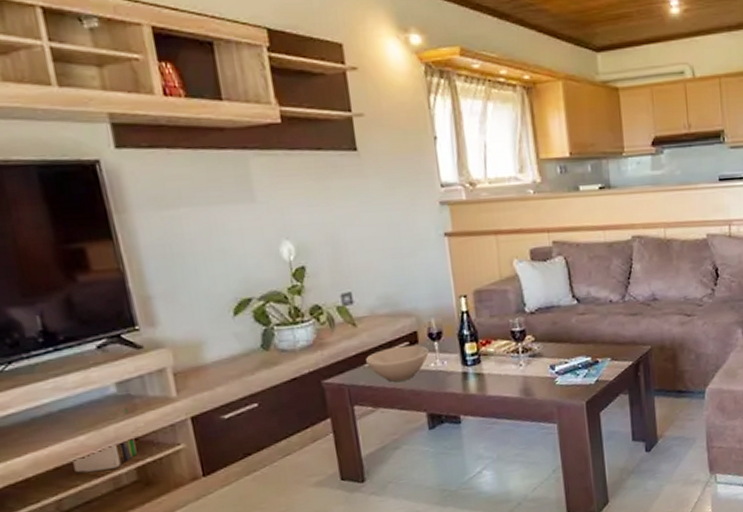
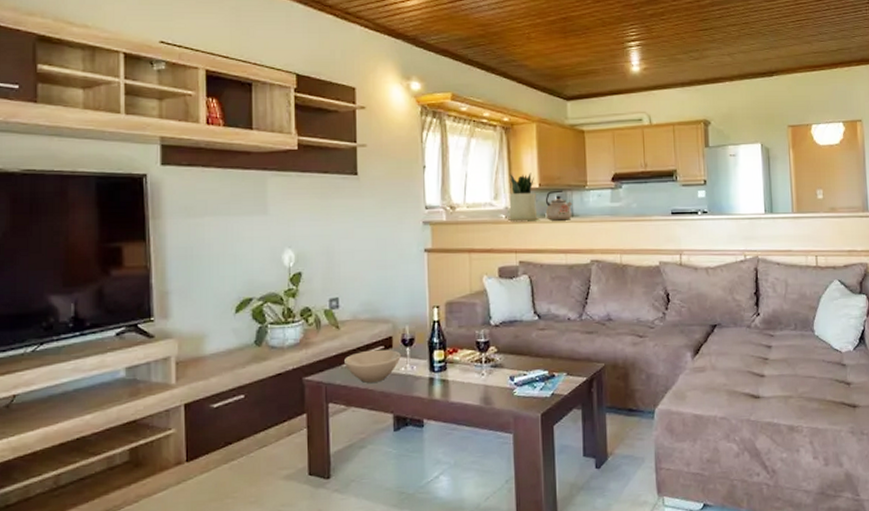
books: present [73,408,139,475] -> none [77,391,134,451]
planter: none [535,139,572,197] -> present [507,172,539,222]
kettle: none [577,158,609,194] -> present [545,190,573,221]

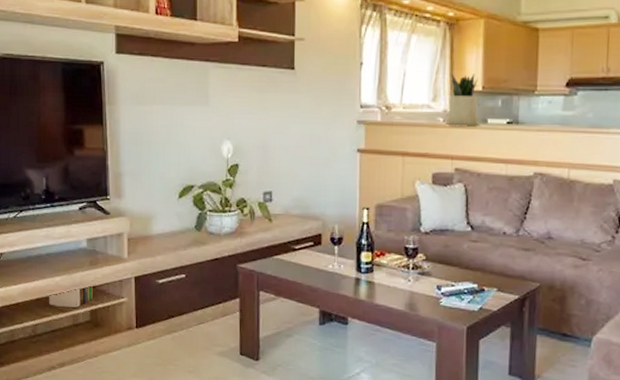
books: none [77,391,134,451] -> present [49,260,94,308]
bowl: present [343,349,401,383] -> none [274,245,329,277]
kettle: present [545,190,573,221] -> none [487,94,519,128]

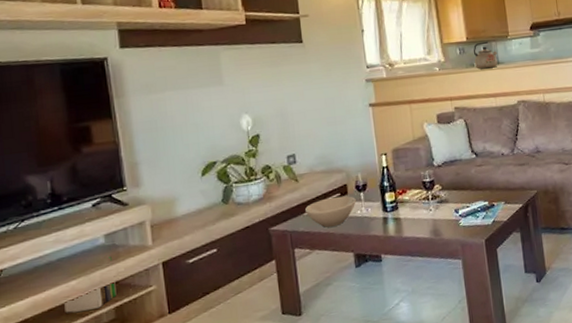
bowl: none [274,245,329,277] -> present [304,196,356,228]
planter: present [445,73,480,127] -> none [440,28,469,73]
kettle: none [487,94,519,128] -> present [473,41,498,69]

